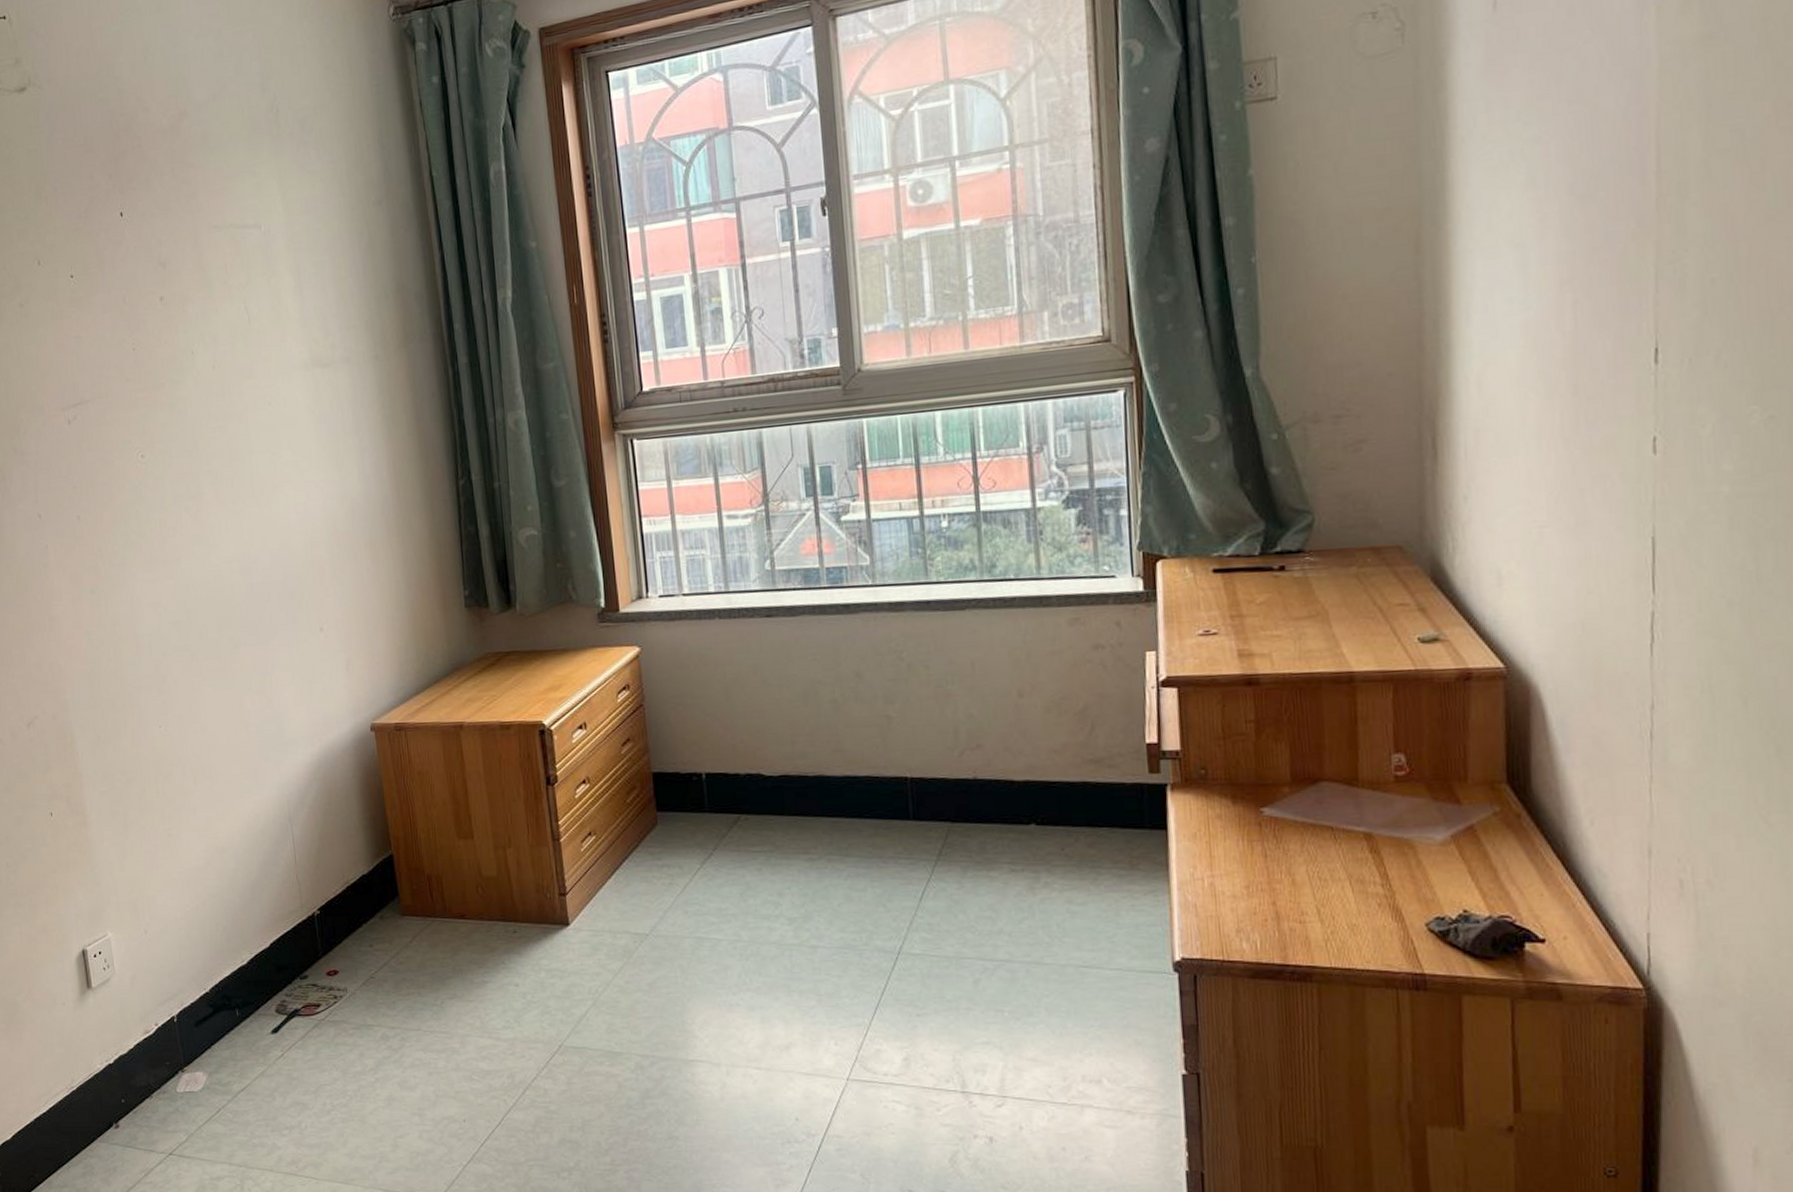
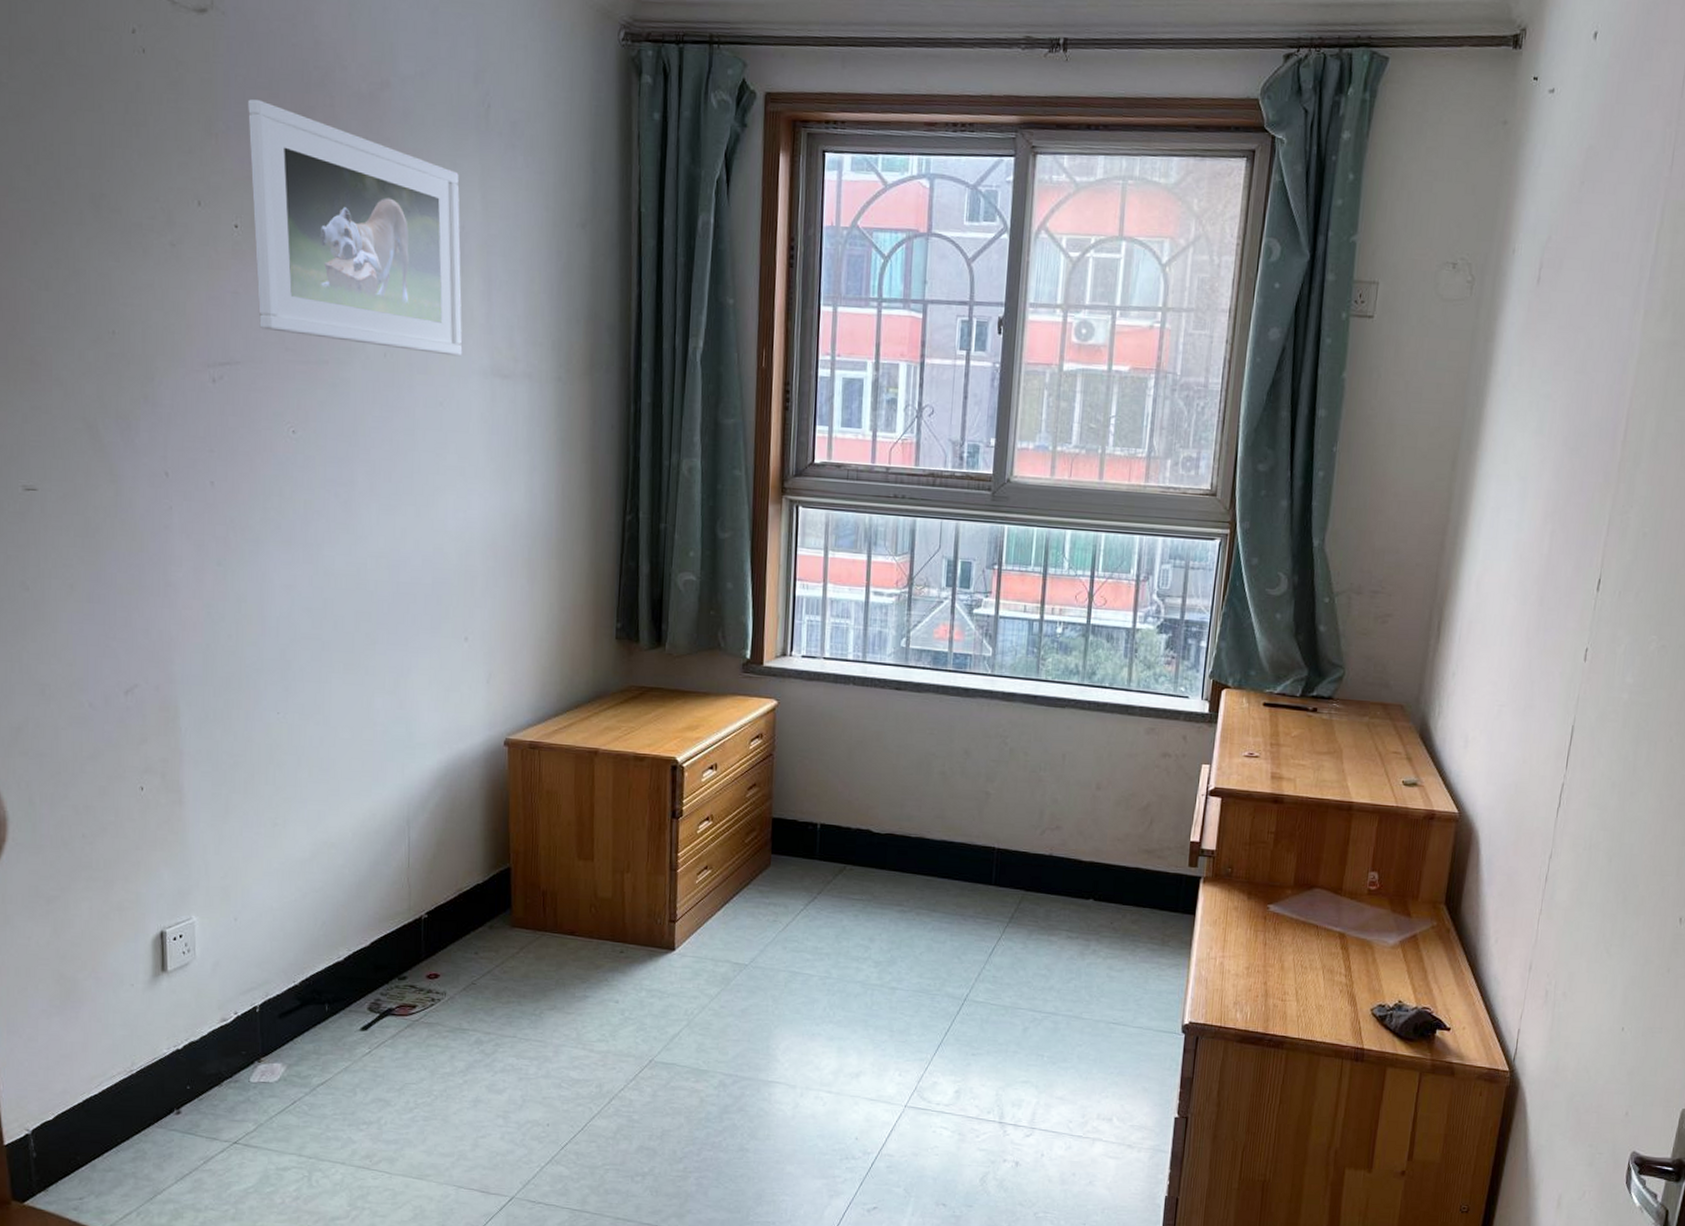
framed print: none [68,156,283,366] -> present [247,99,463,357]

